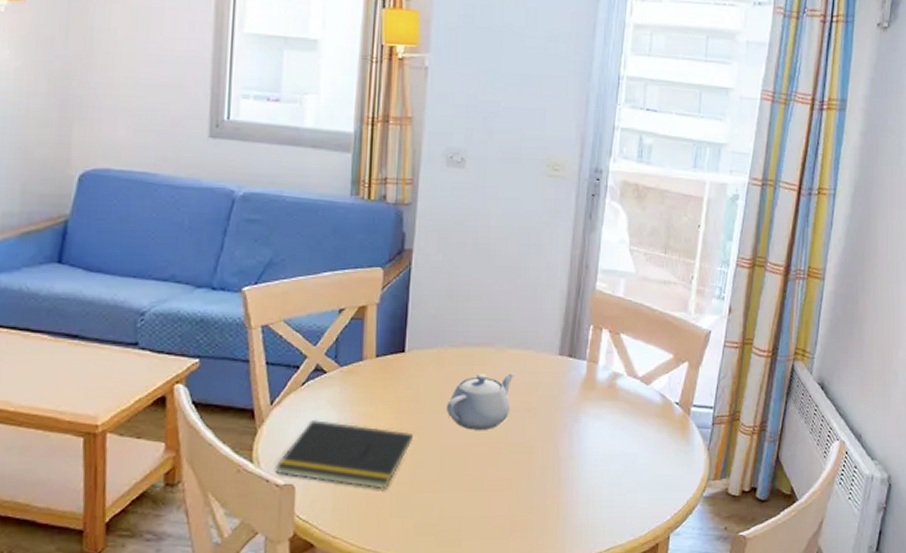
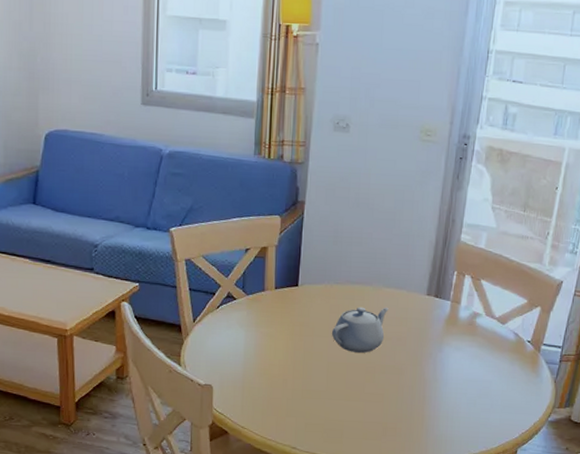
notepad: present [275,420,413,490] -> none [198,336,304,394]

